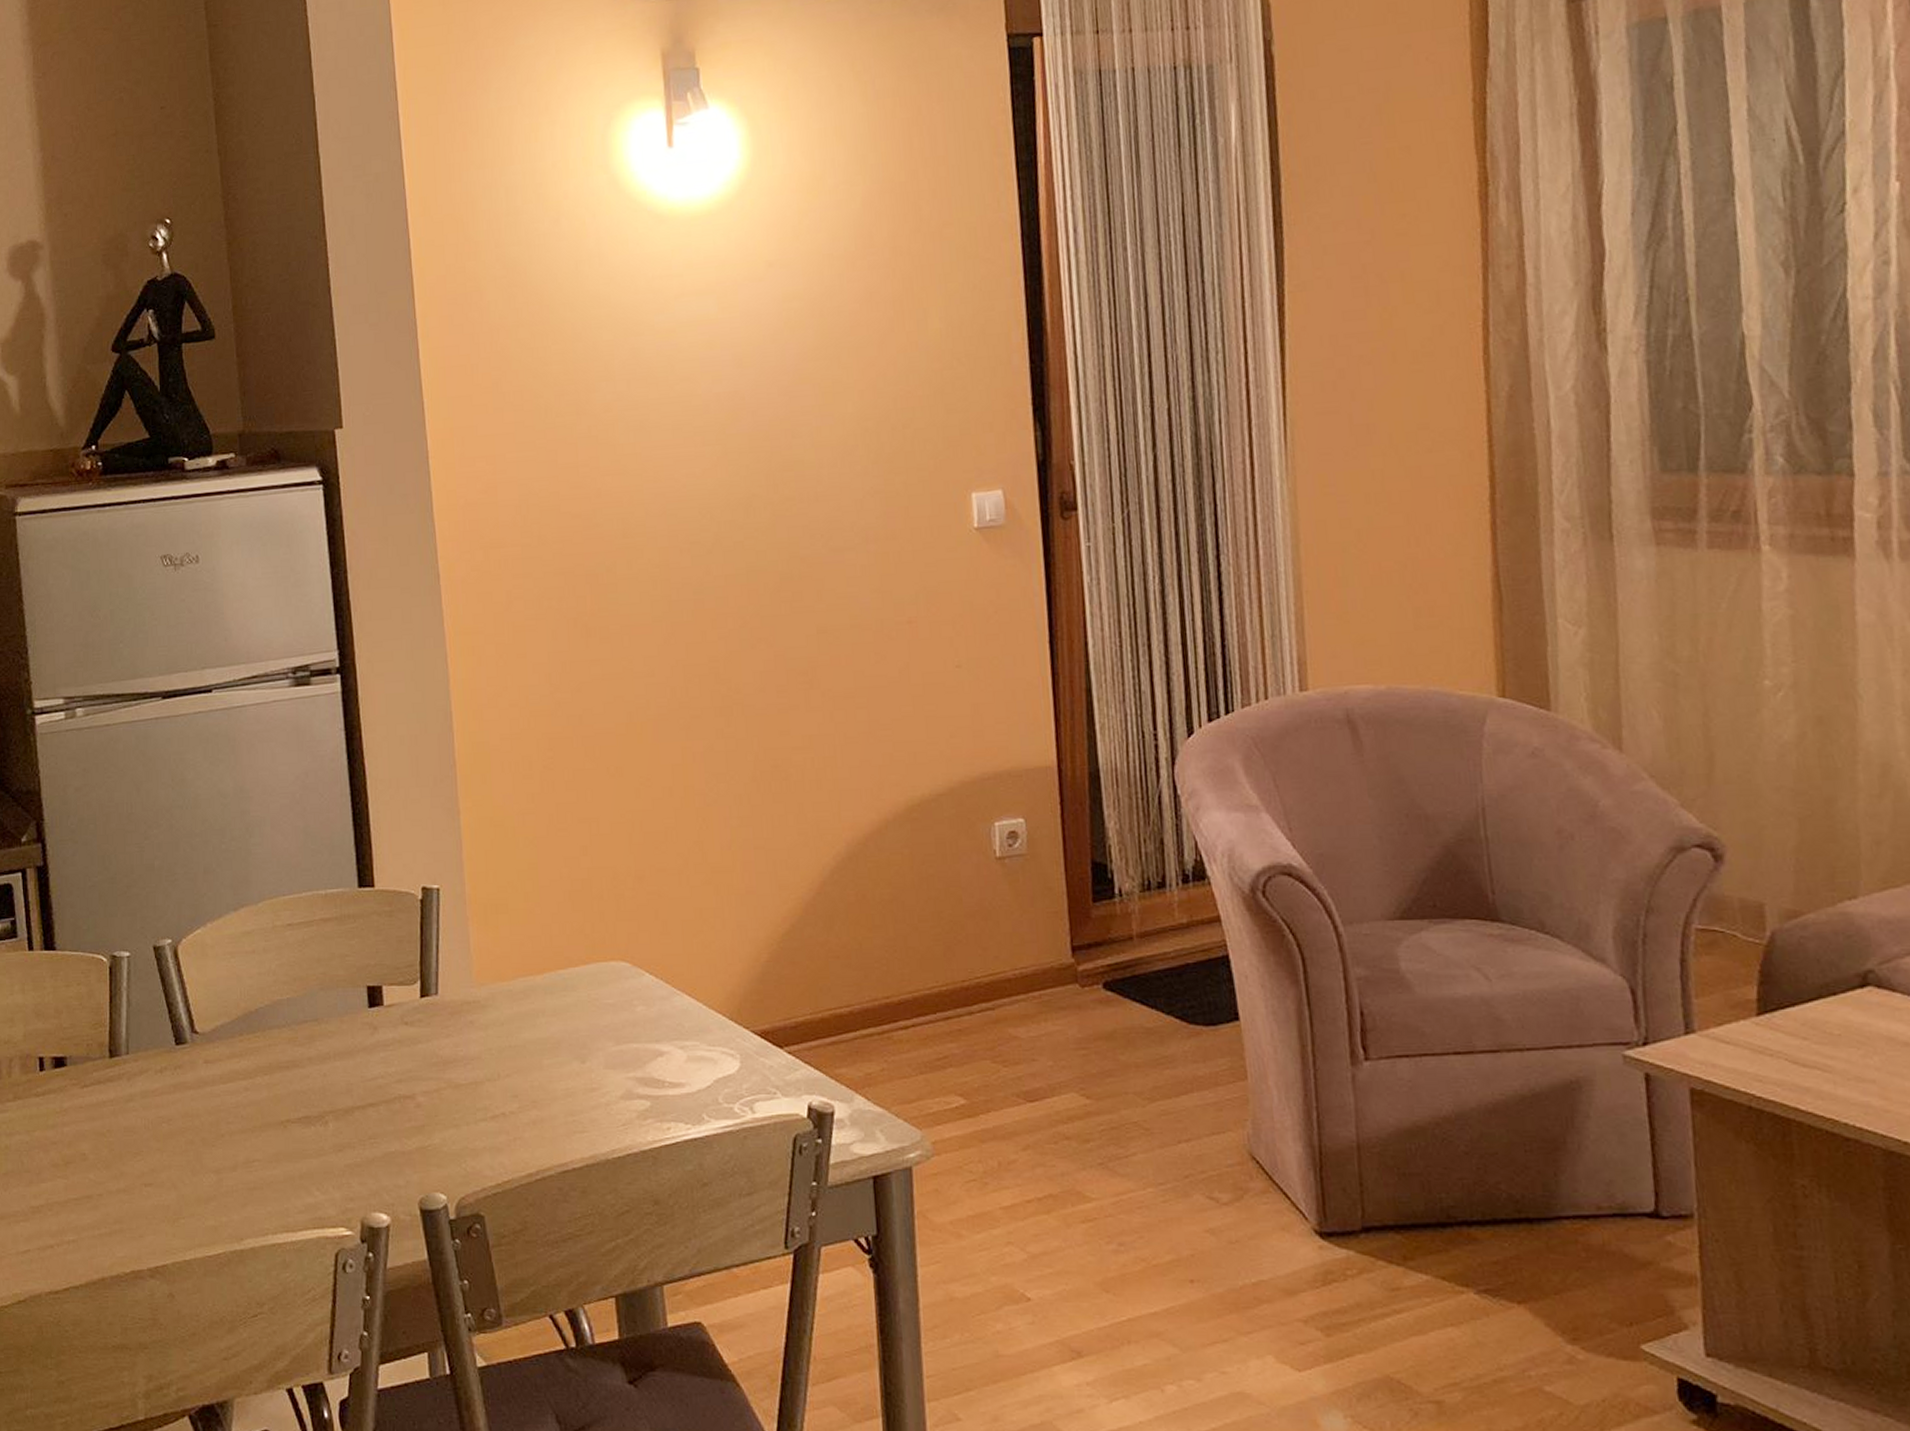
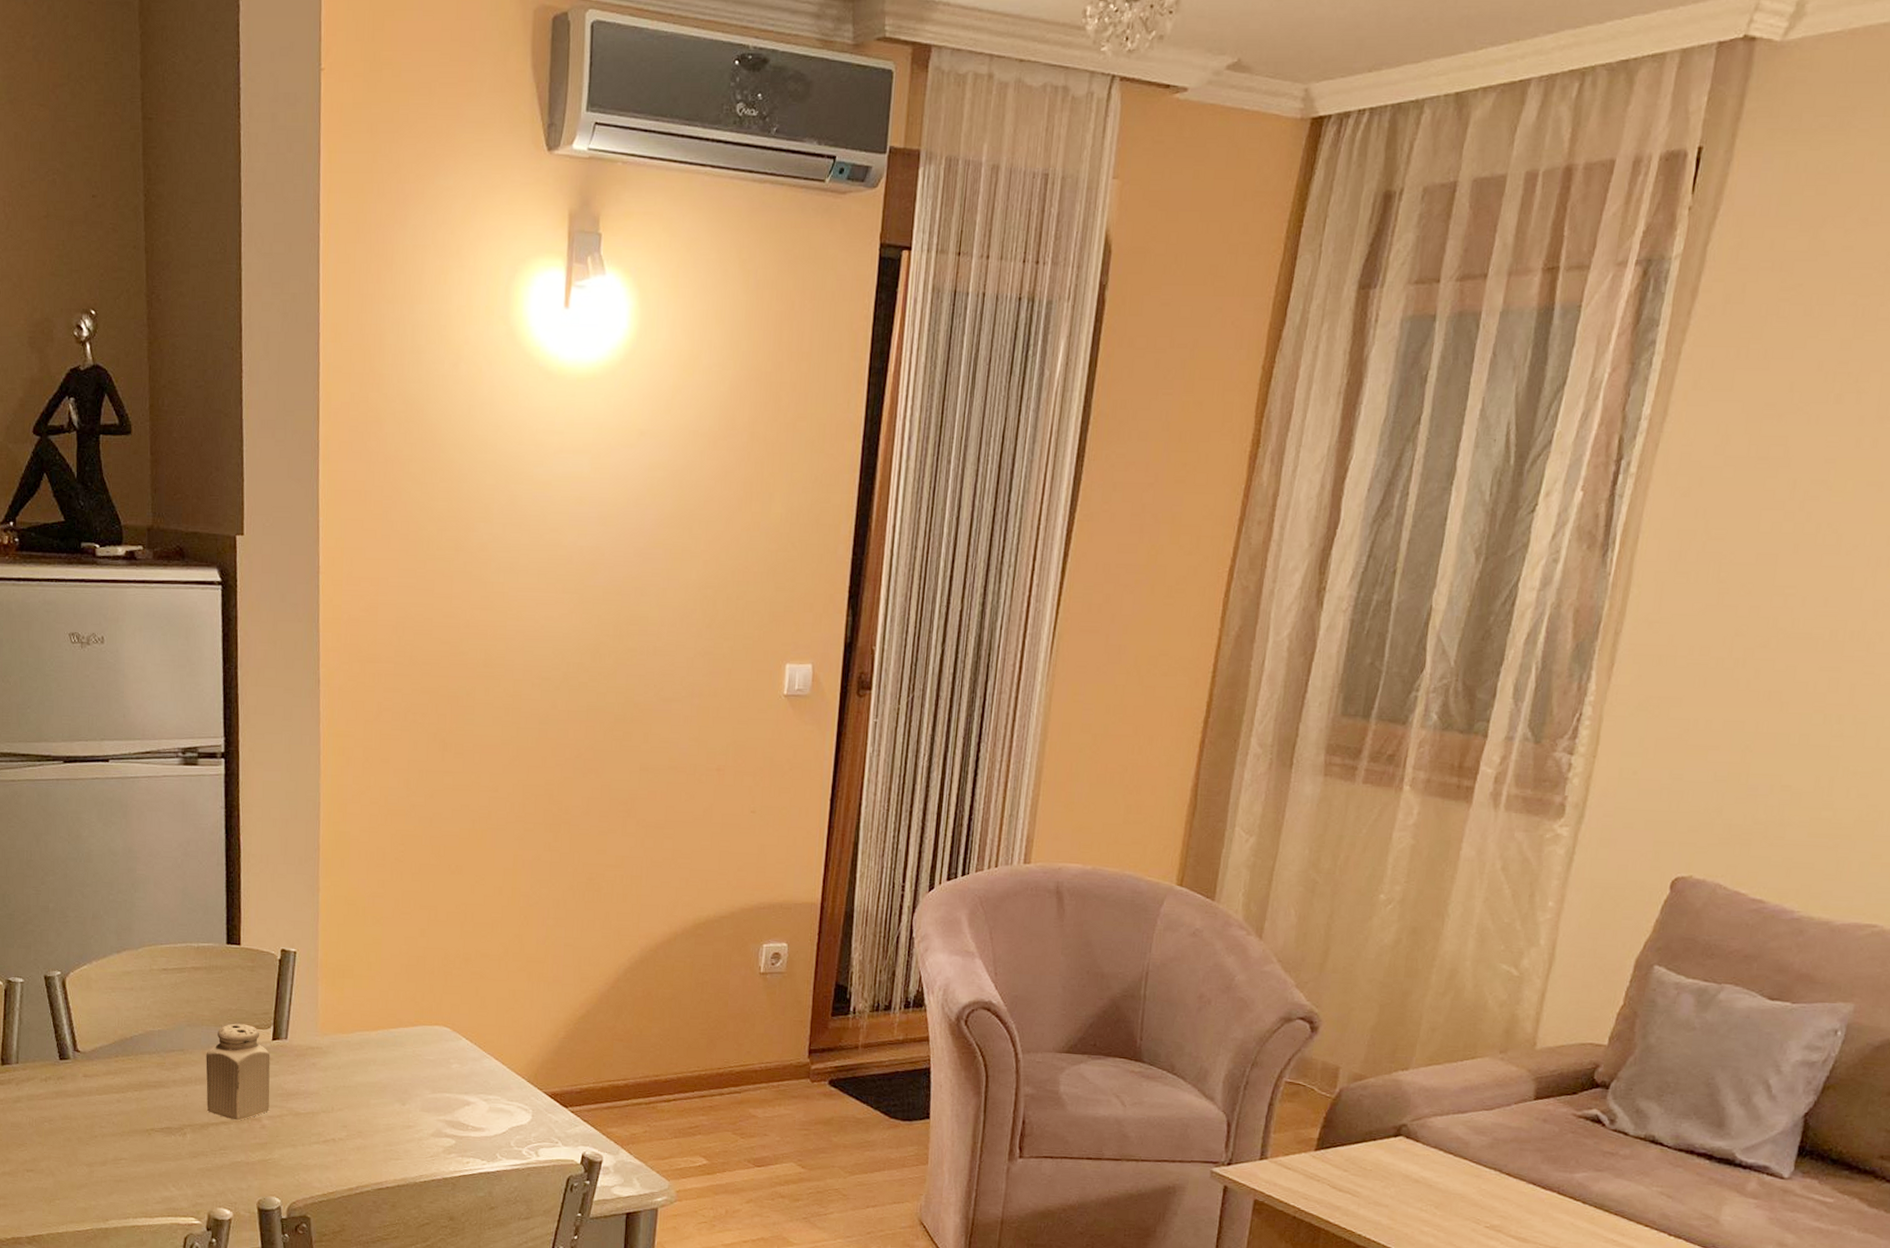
salt shaker: none [344,981,424,1101] -> present [206,1023,270,1121]

